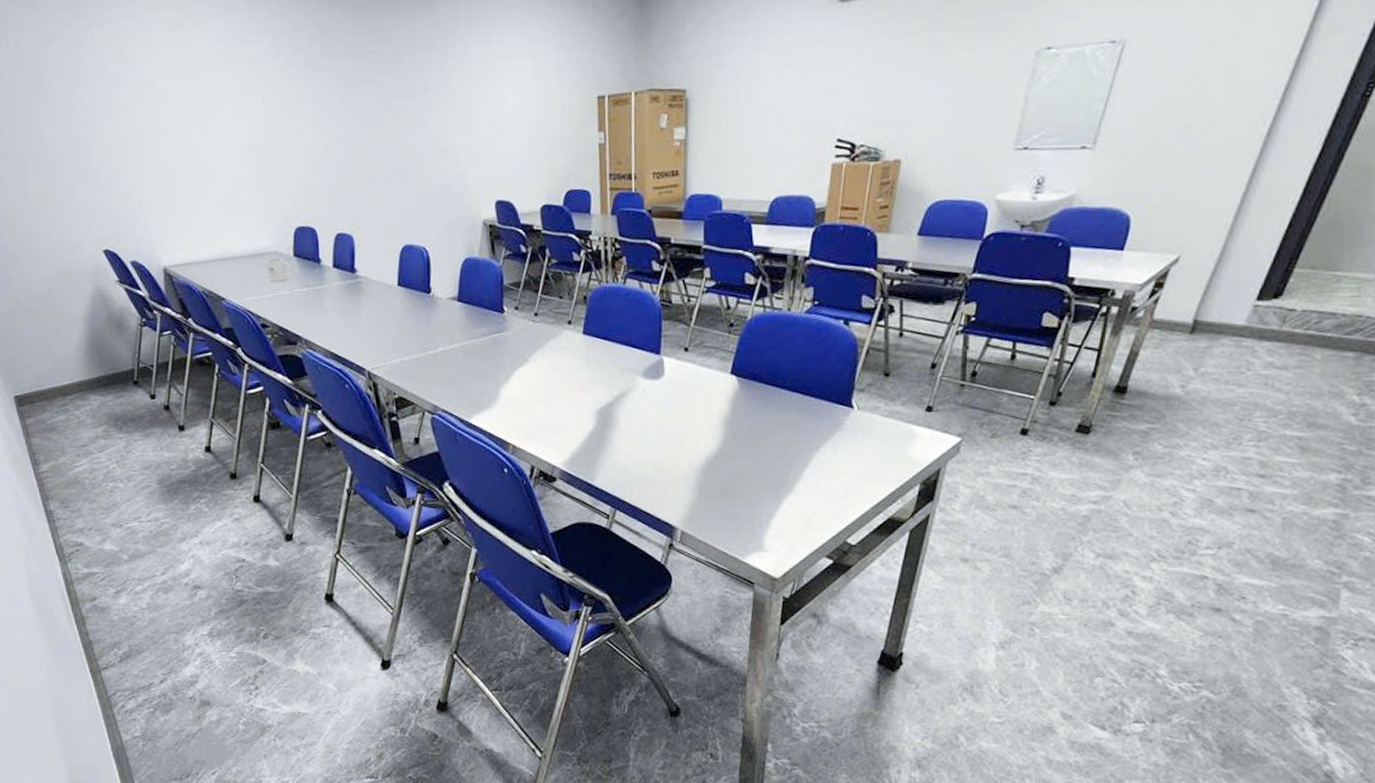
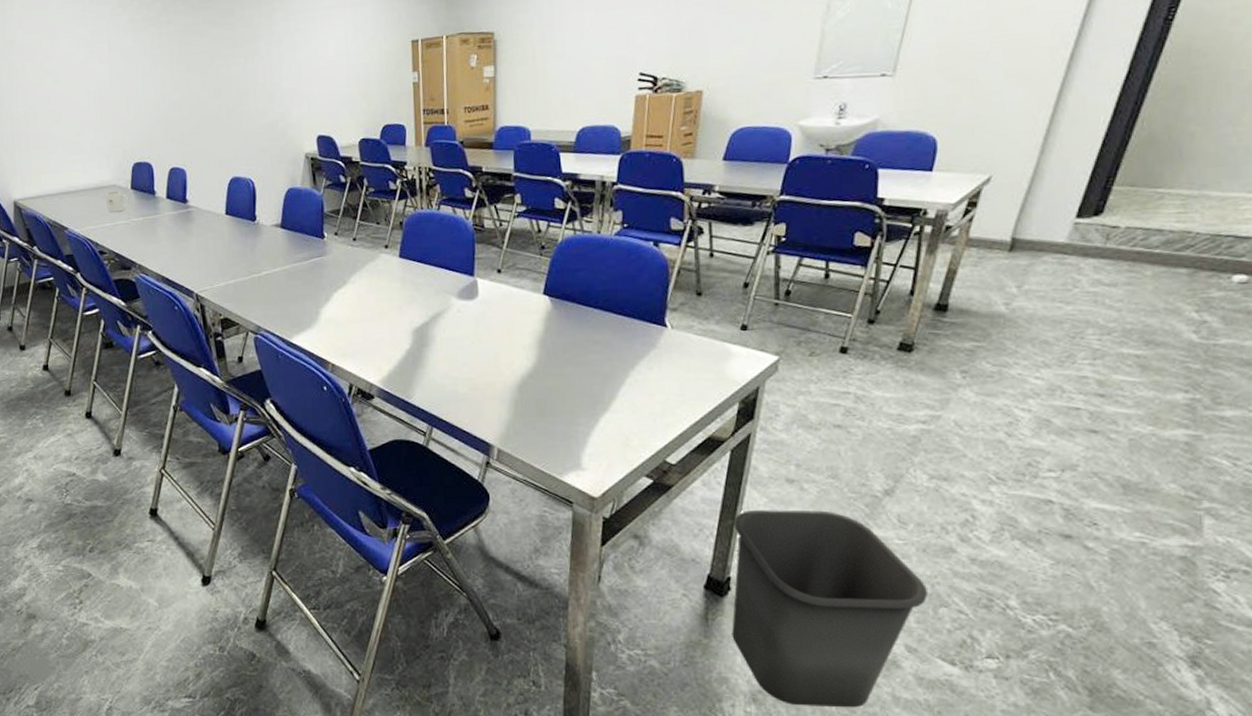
waste bin: none [902,588,1085,771] -> present [732,510,927,708]

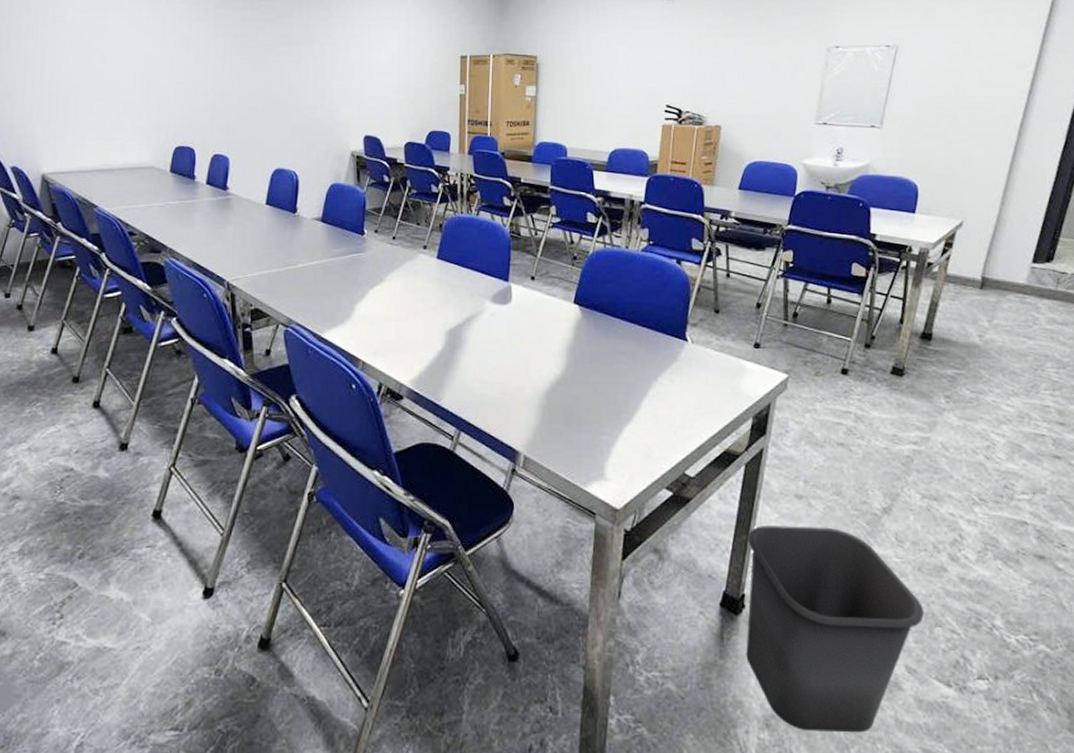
mug: present [105,190,129,212] -> none [141,172,167,193]

